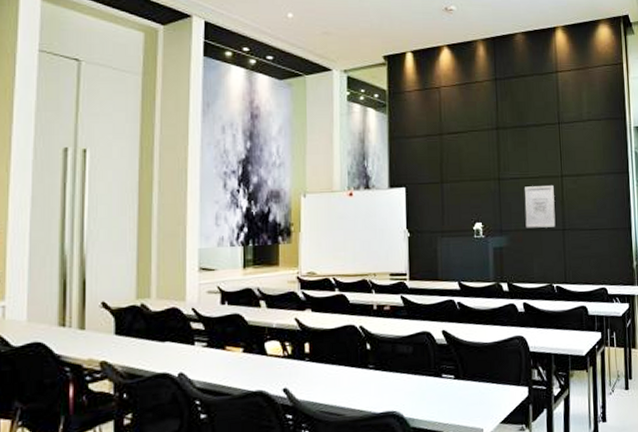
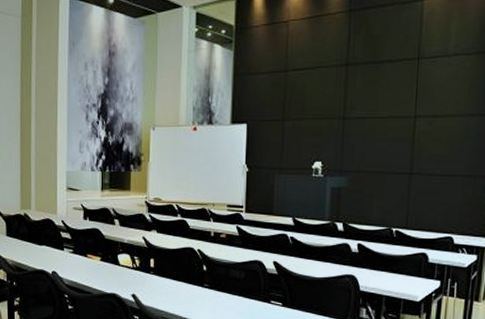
wall art: present [524,186,556,228] -> none [368,127,404,170]

